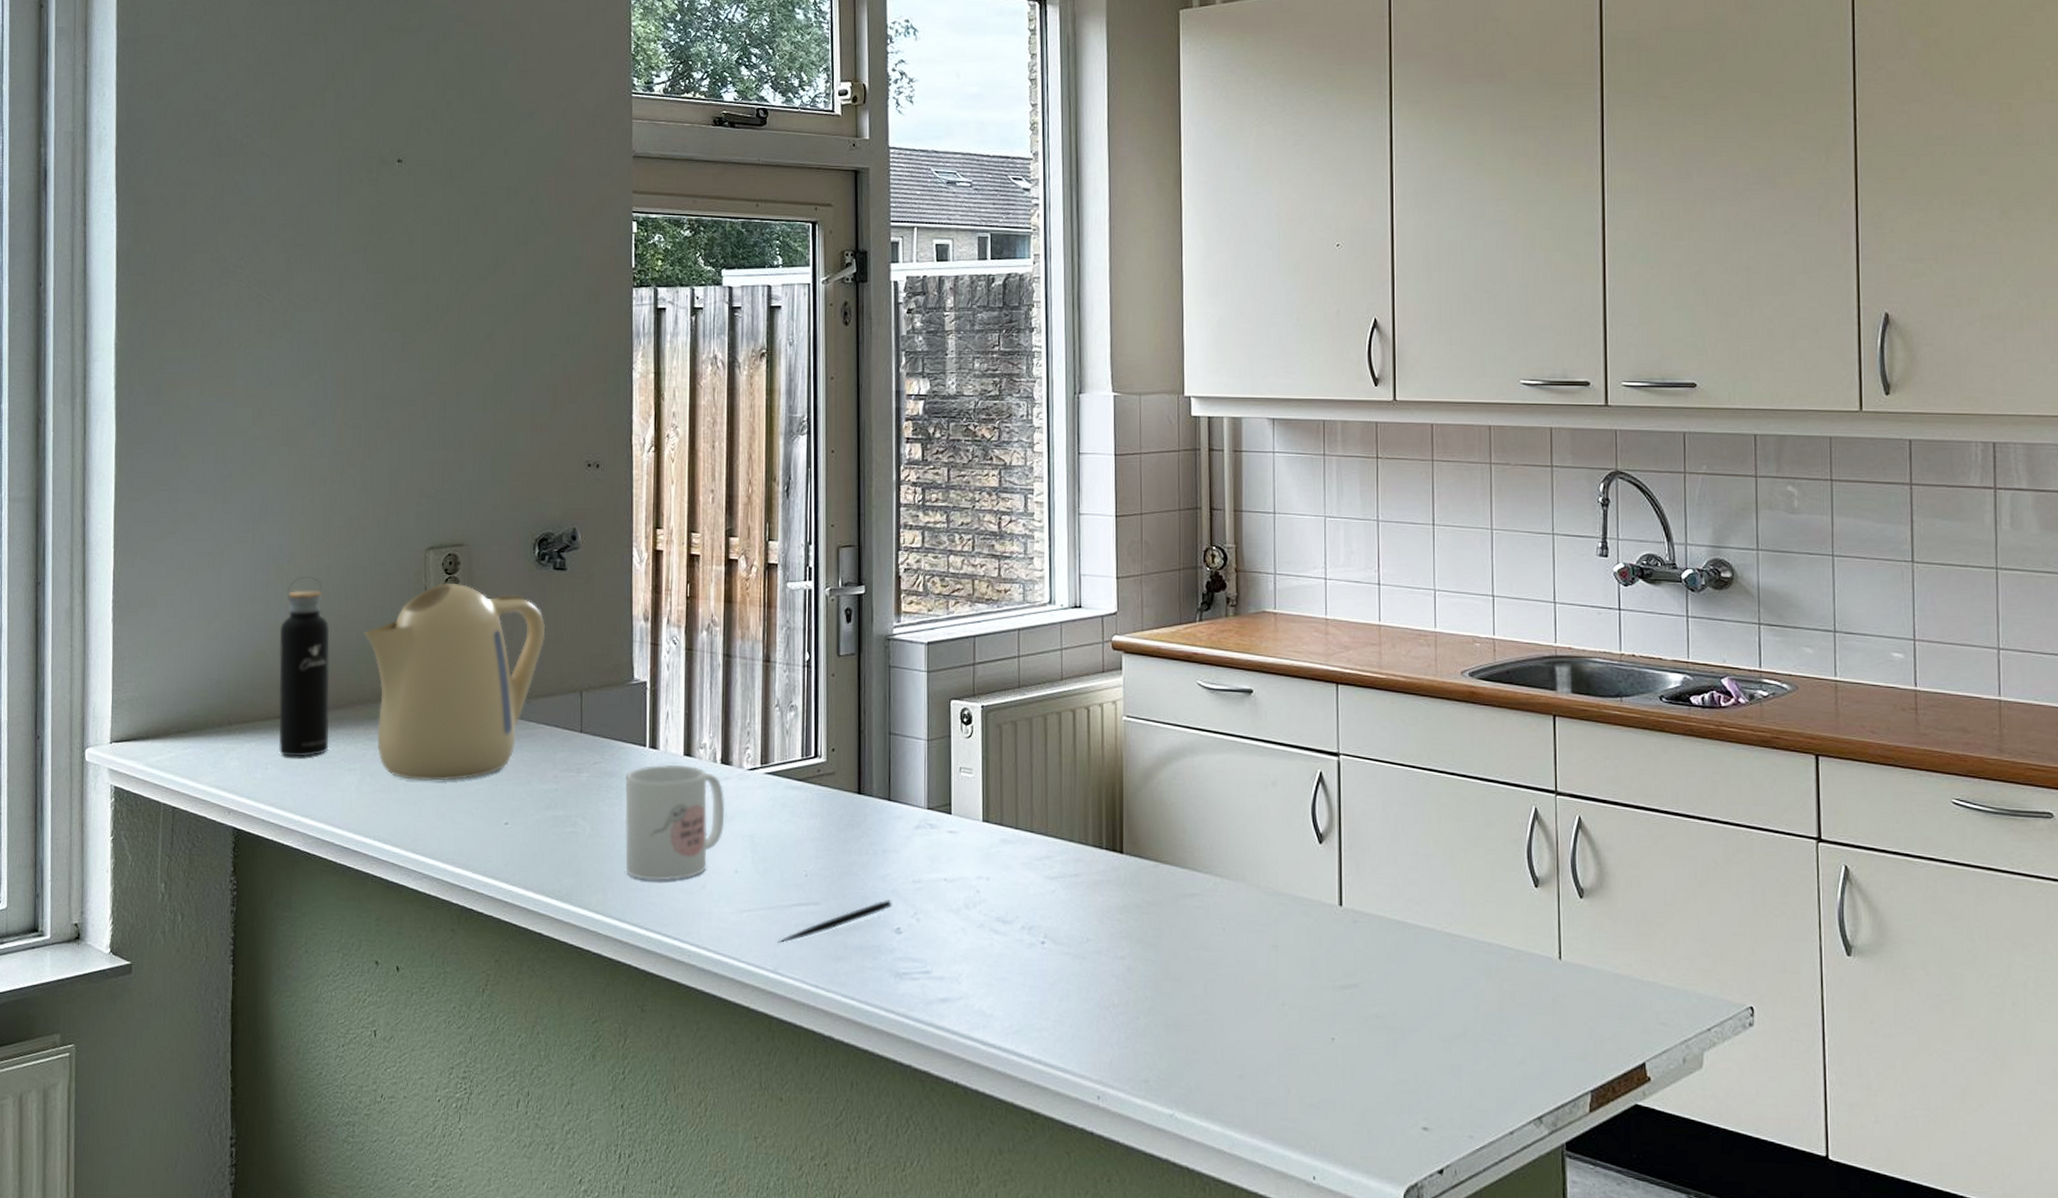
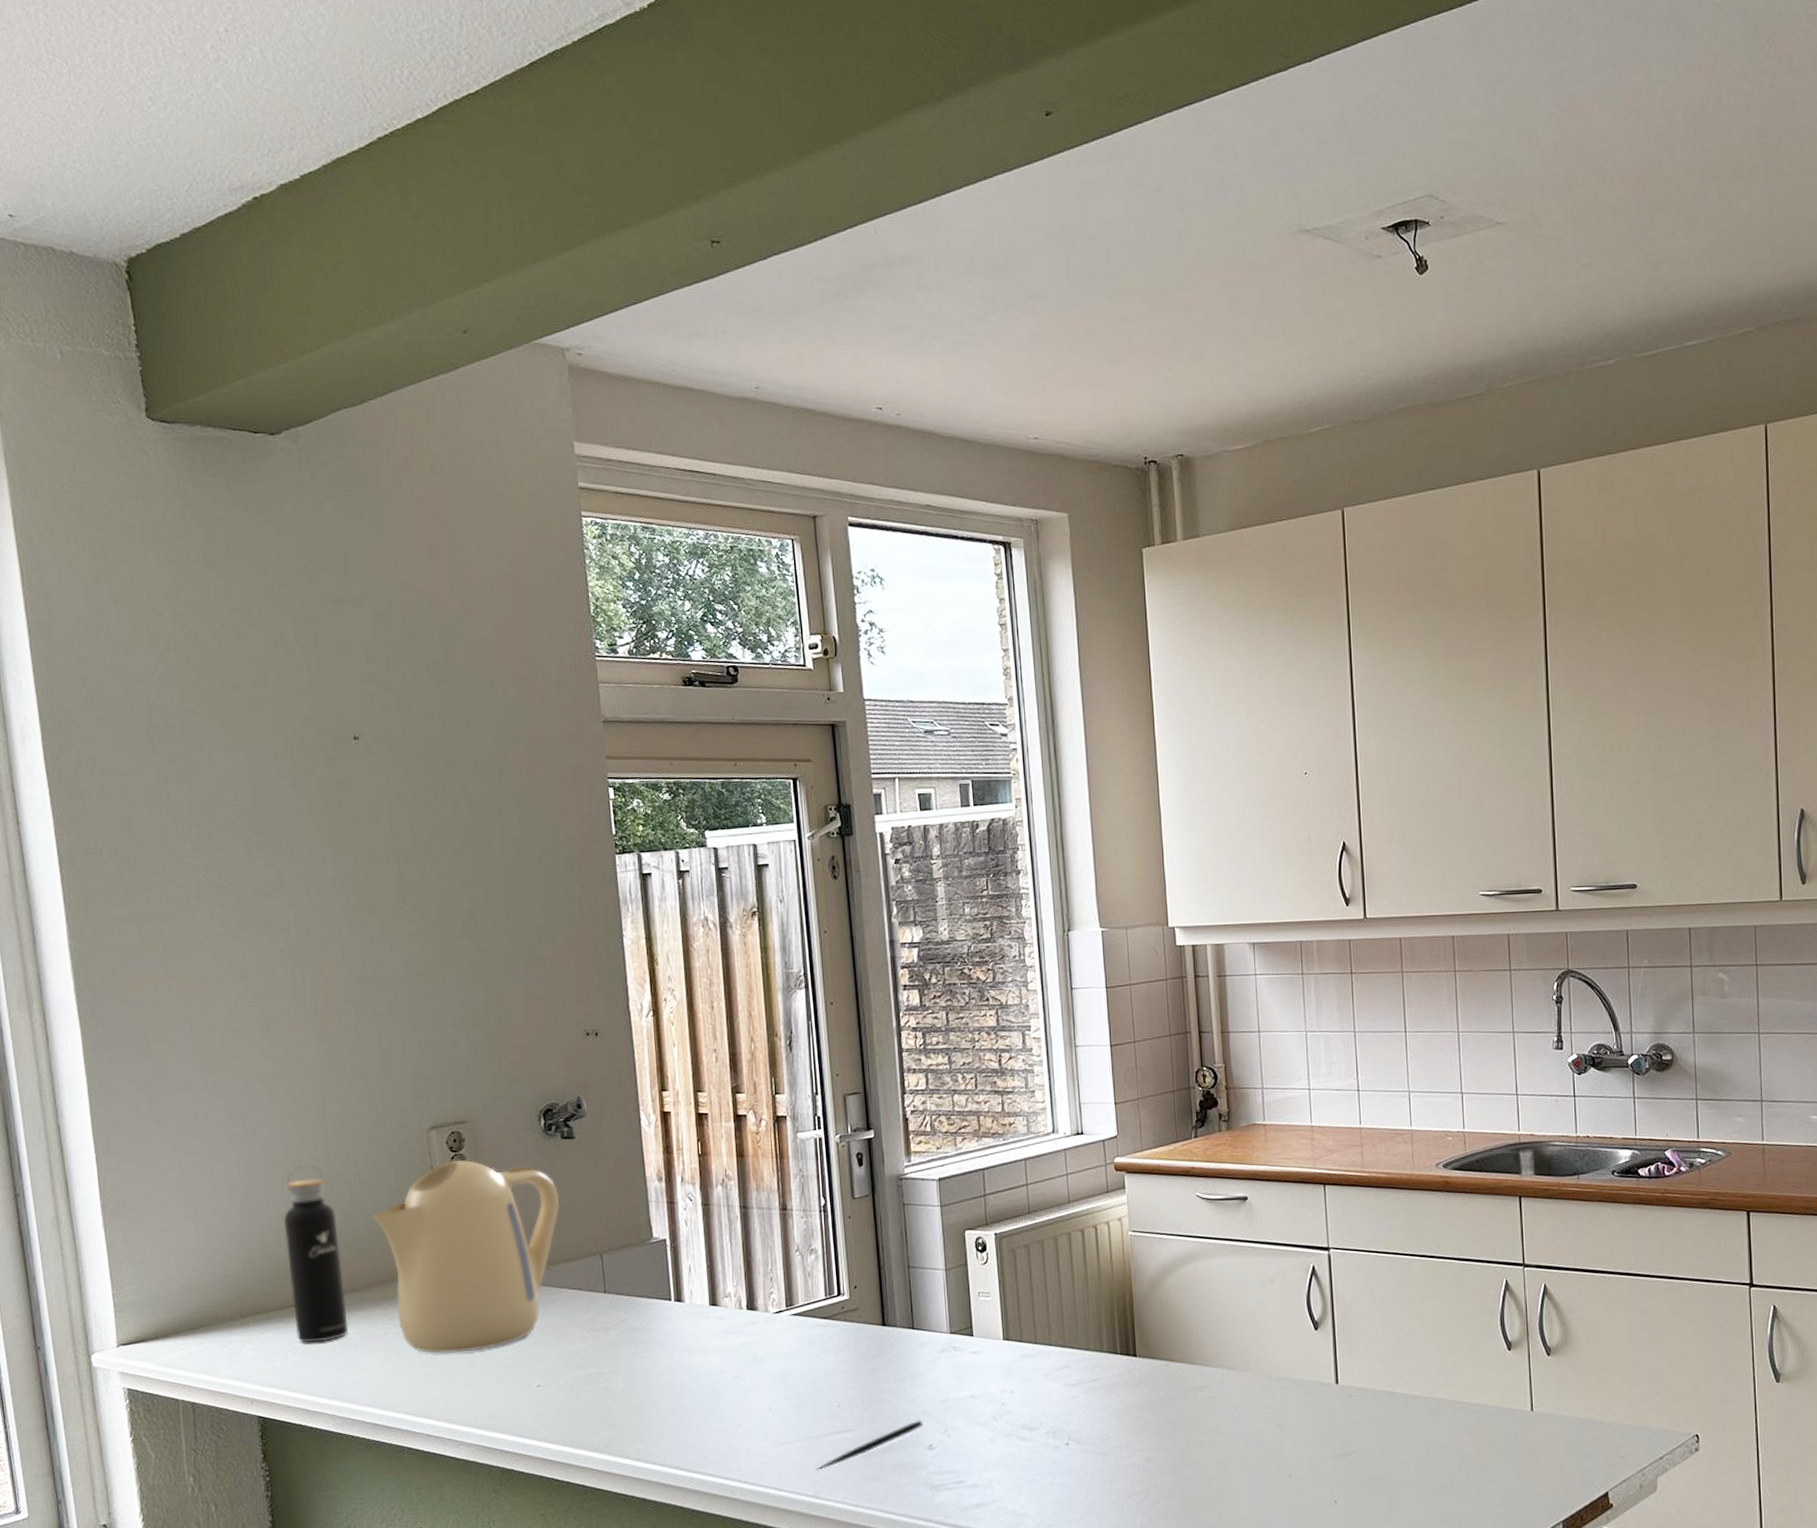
mug: present [625,764,725,881] -> none [654,1314,756,1425]

